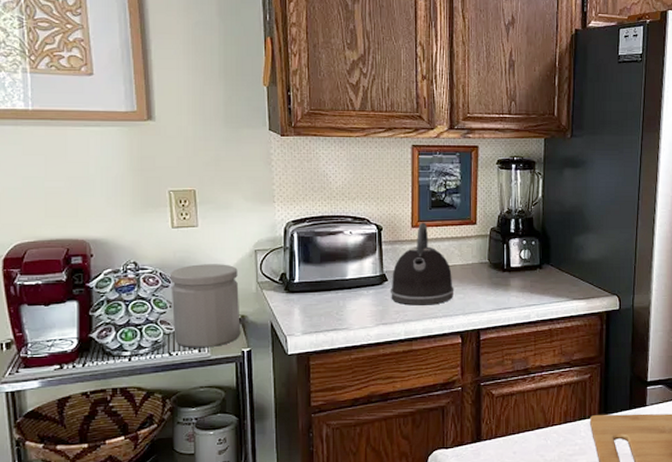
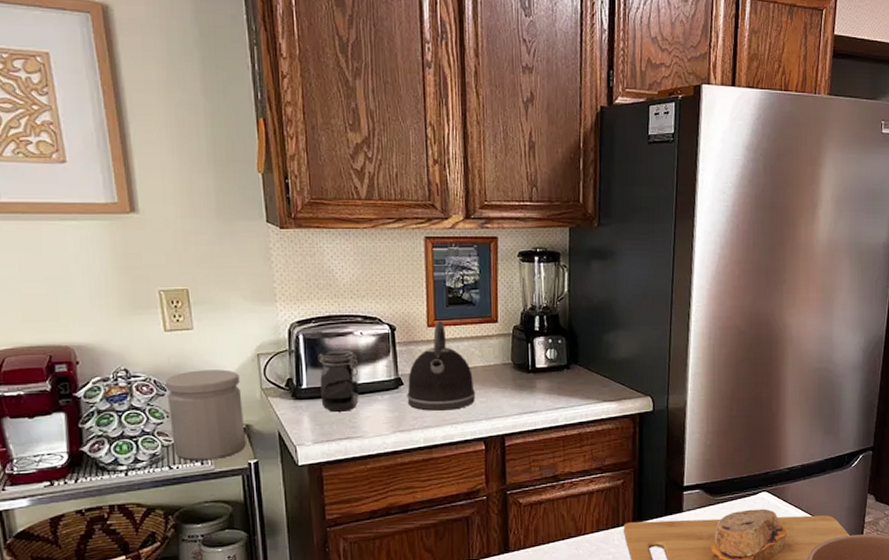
jar: none [310,247,347,305] -> present [318,350,359,412]

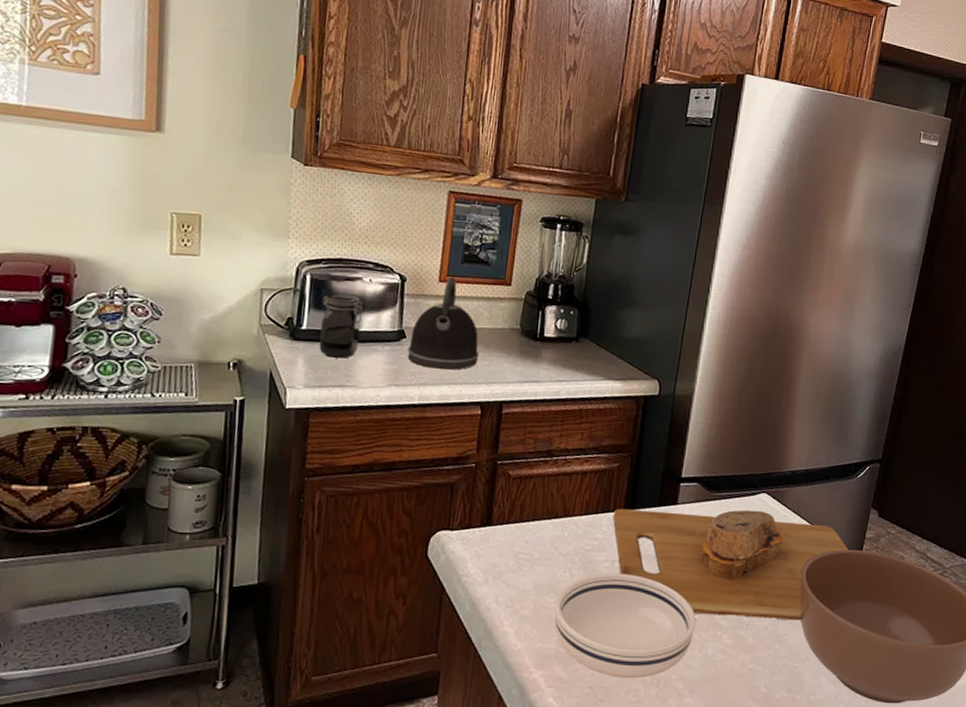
jar: present [164,369,246,461] -> none [159,297,239,392]

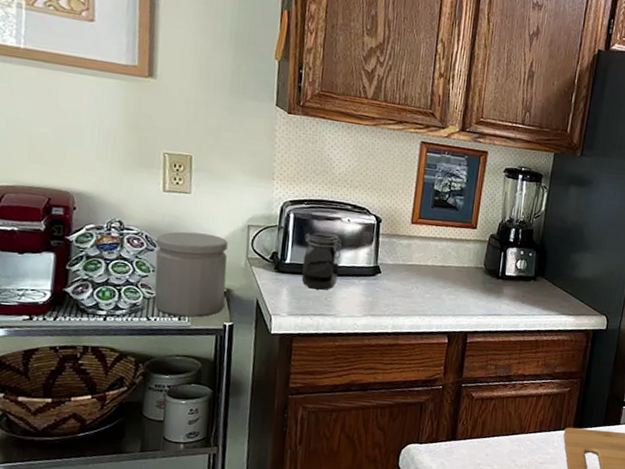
jar: none [159,297,239,392] -> present [154,231,228,317]
kettle: present [407,277,479,370] -> none [381,219,447,303]

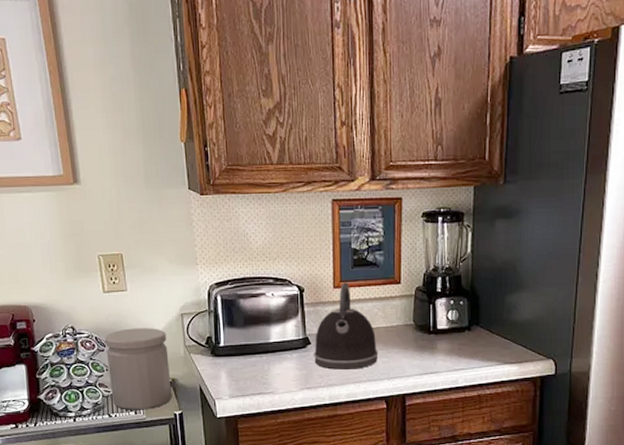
jar: present [301,232,343,290] -> none [234,310,270,369]
kettle: none [381,219,447,303] -> present [313,282,379,370]

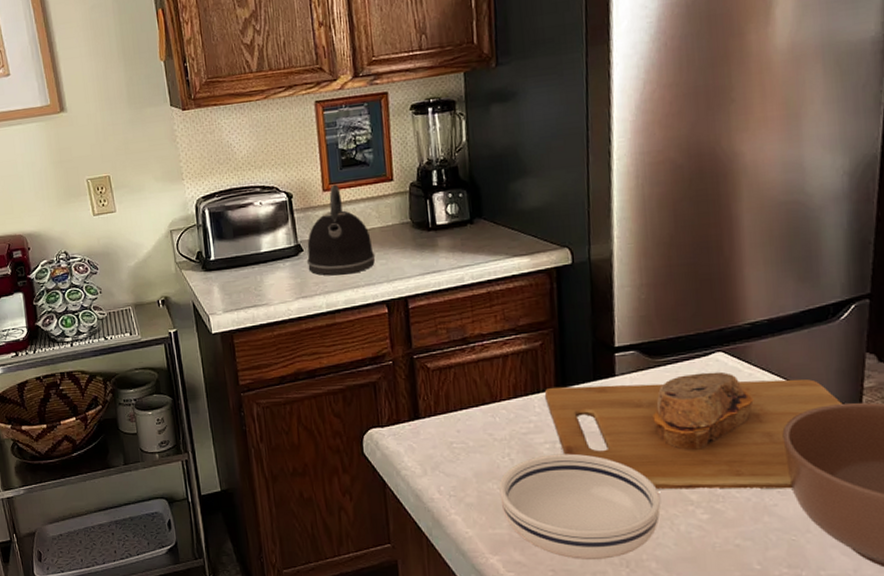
jar: present [104,328,172,410] -> none [96,247,166,332]

